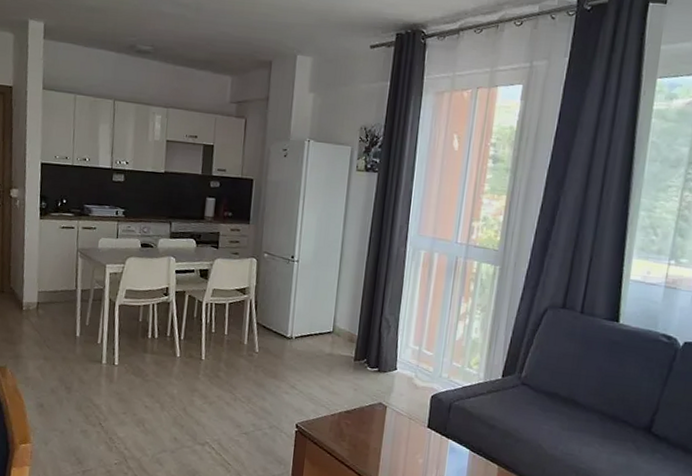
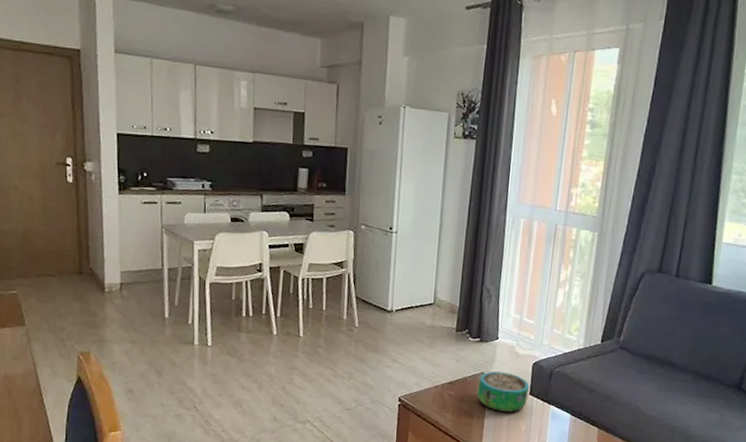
decorative bowl: none [374,402,428,445] -> present [477,371,530,412]

